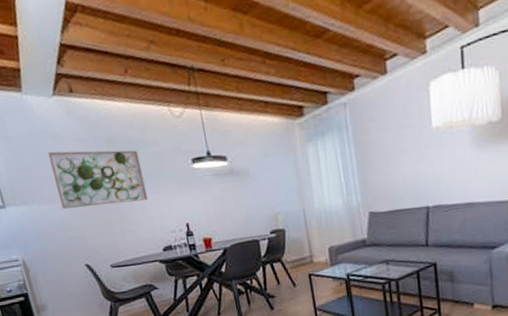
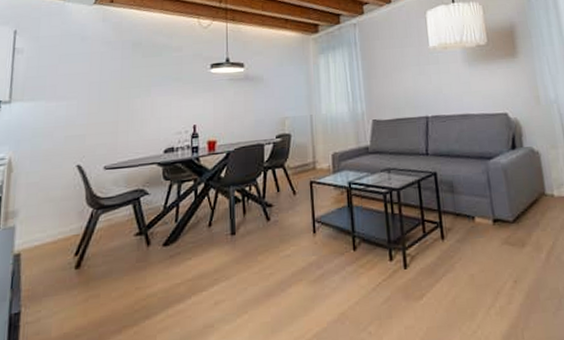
wall art: present [48,150,148,209] -> none [70,52,161,106]

